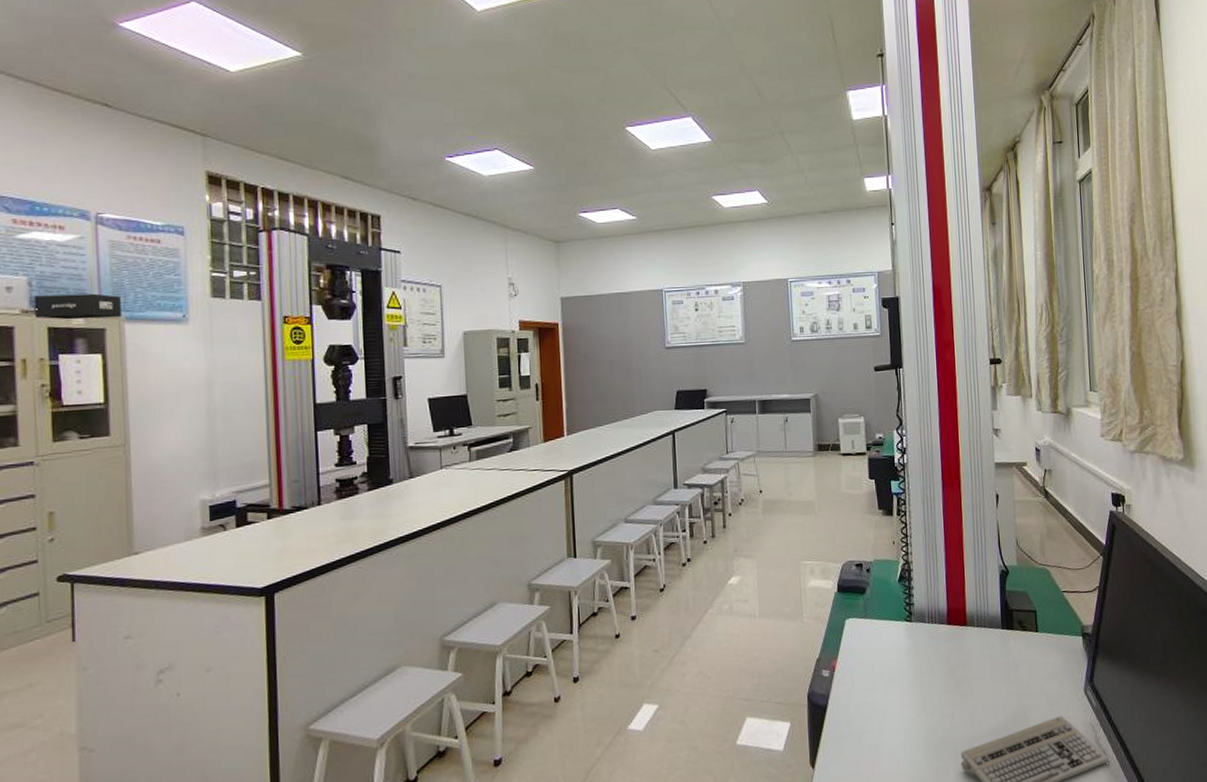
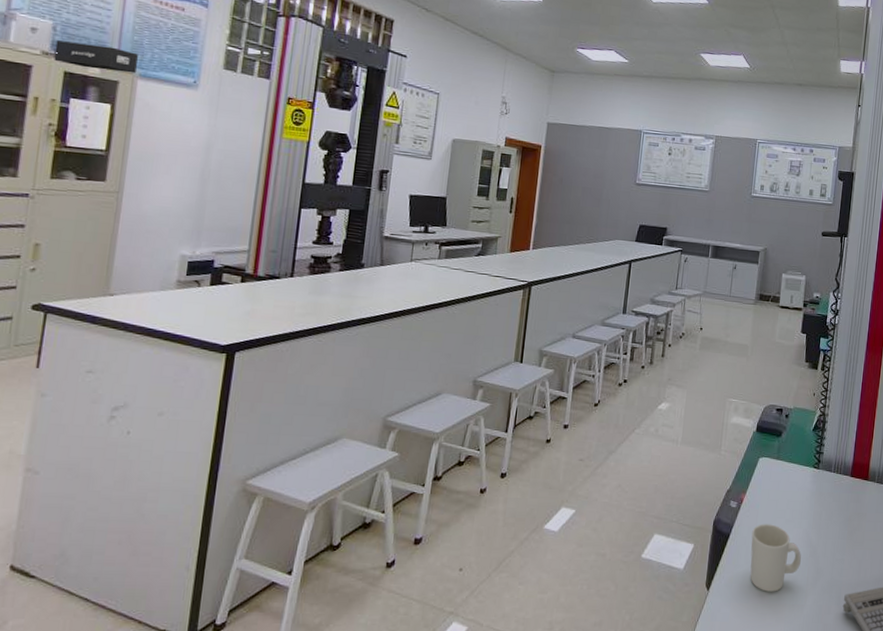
mug: none [850,688,908,761] -> present [750,524,801,592]

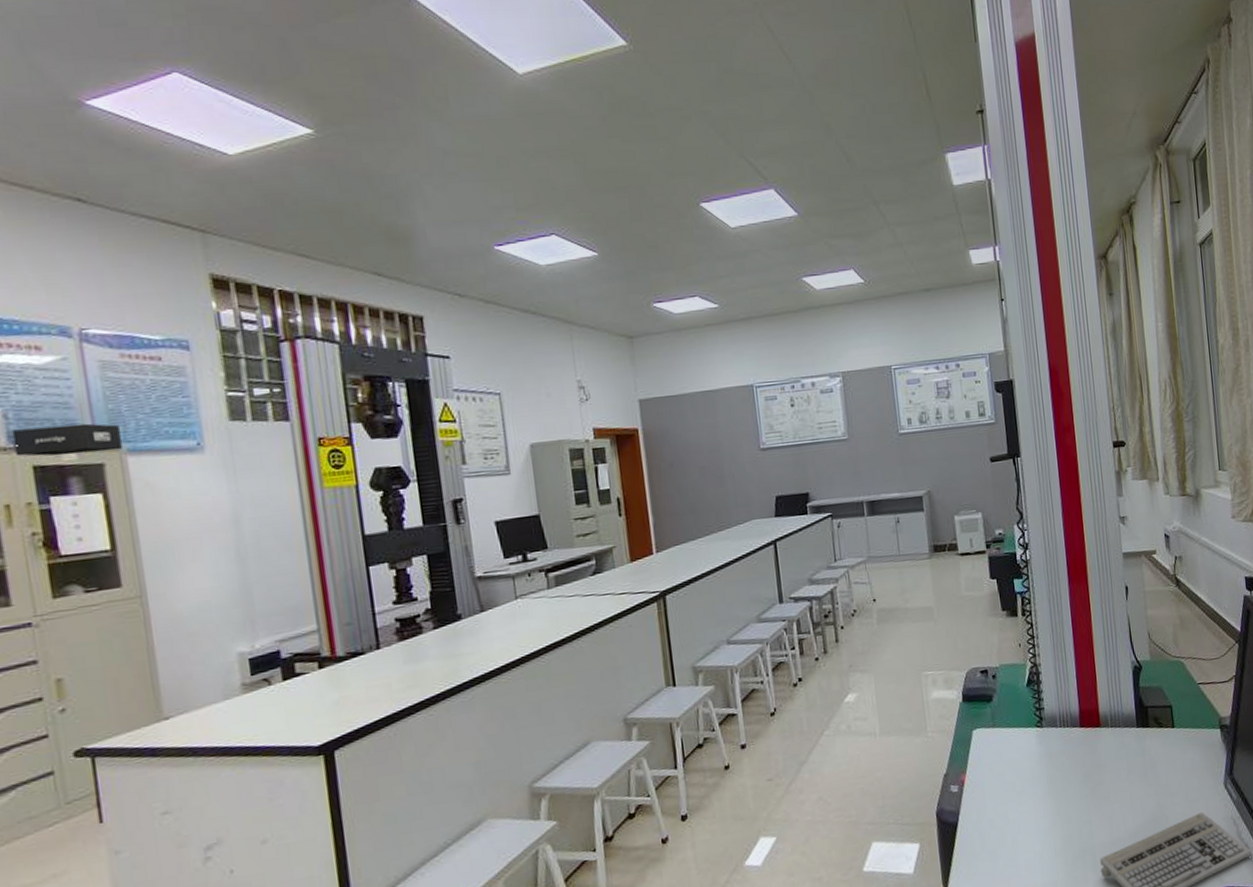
mug: present [750,524,801,592] -> none [982,800,1044,876]

